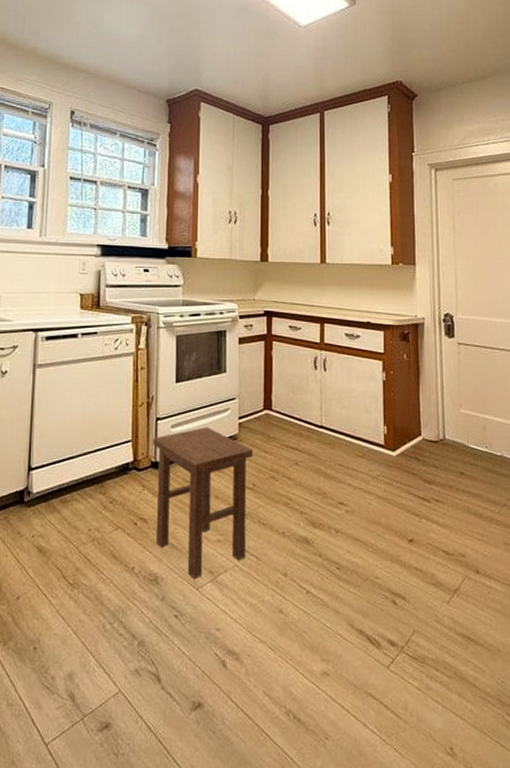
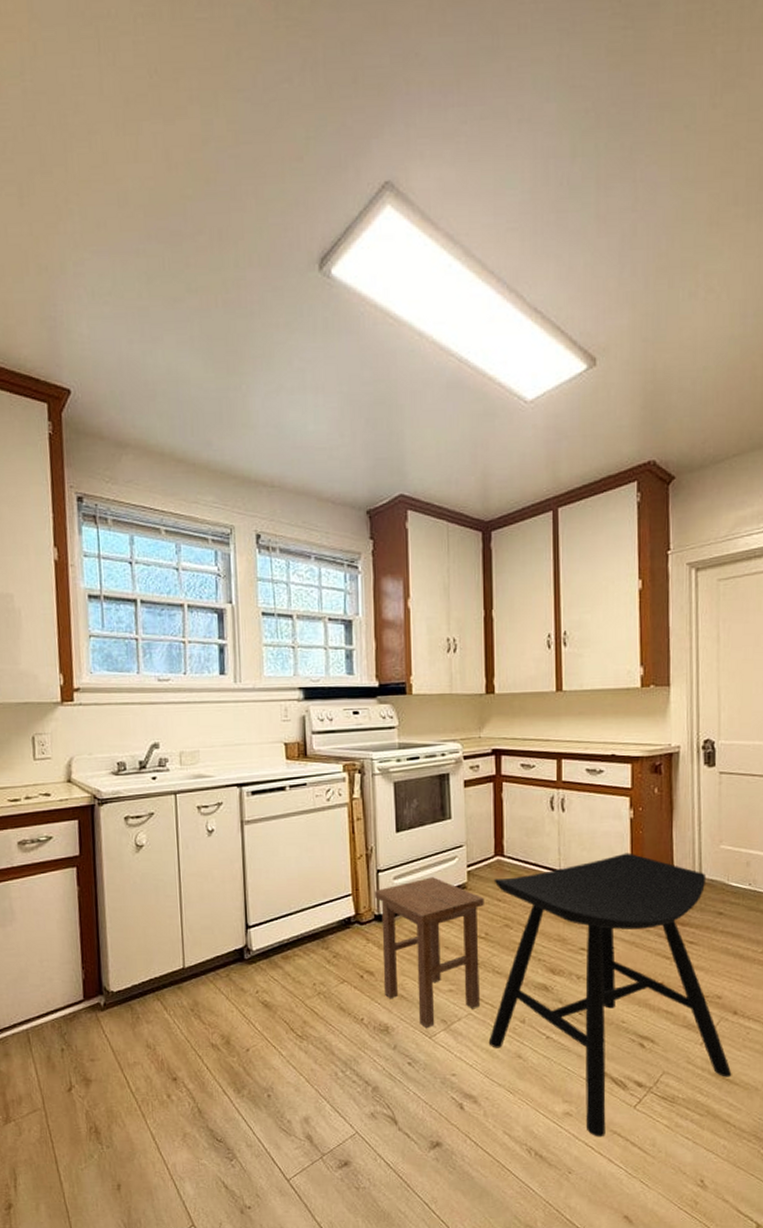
stool: none [252,412,476,700] -> present [488,852,732,1138]

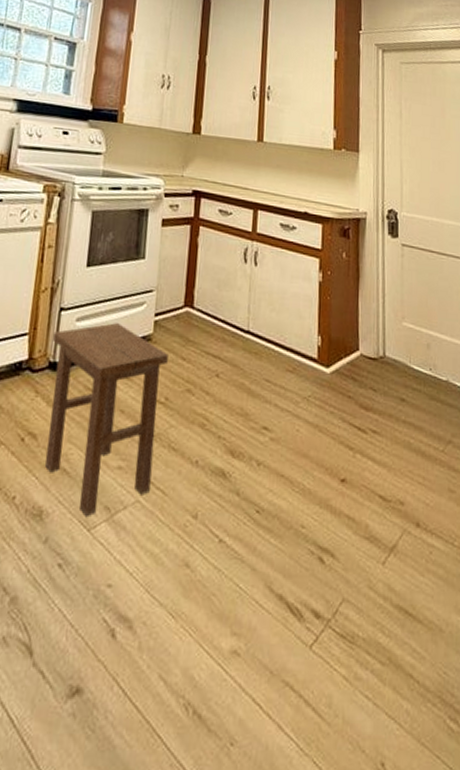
stool: present [488,852,732,1138] -> none [154,319,415,691]

